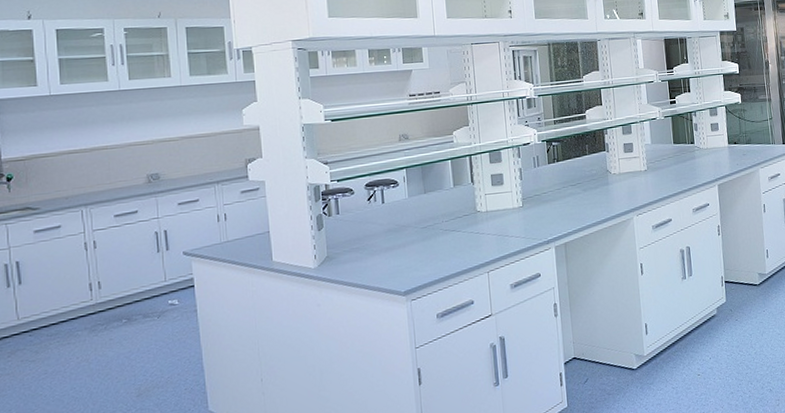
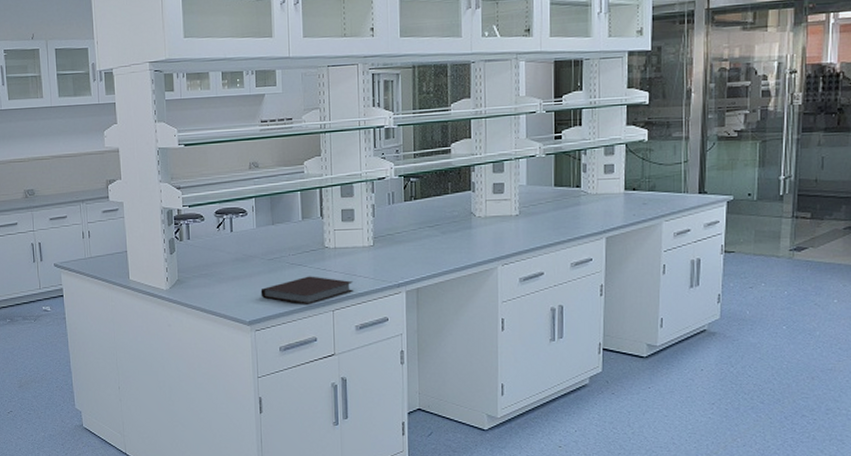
notebook: none [415,240,506,269] -> present [260,276,353,304]

